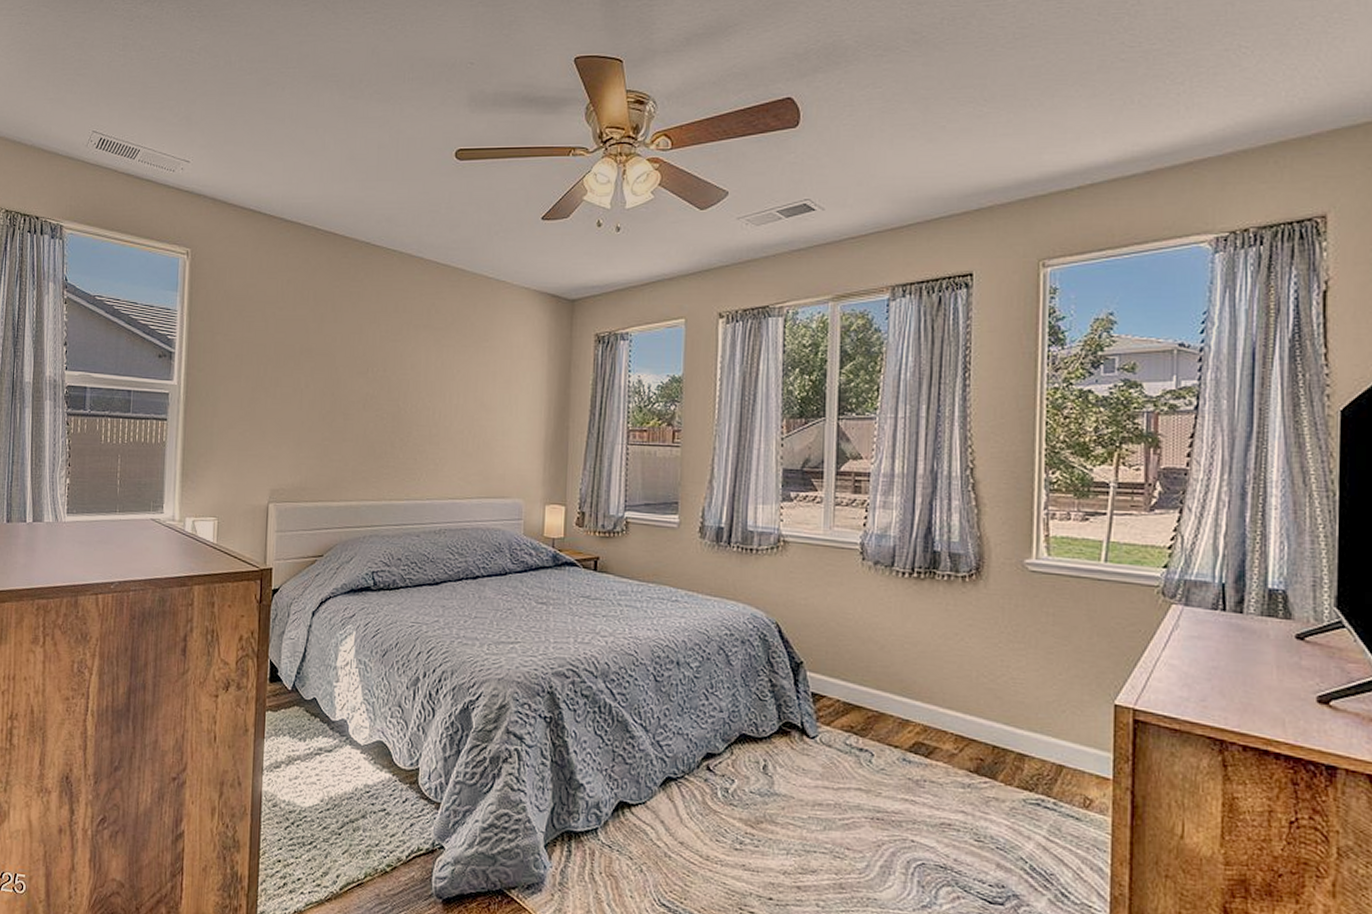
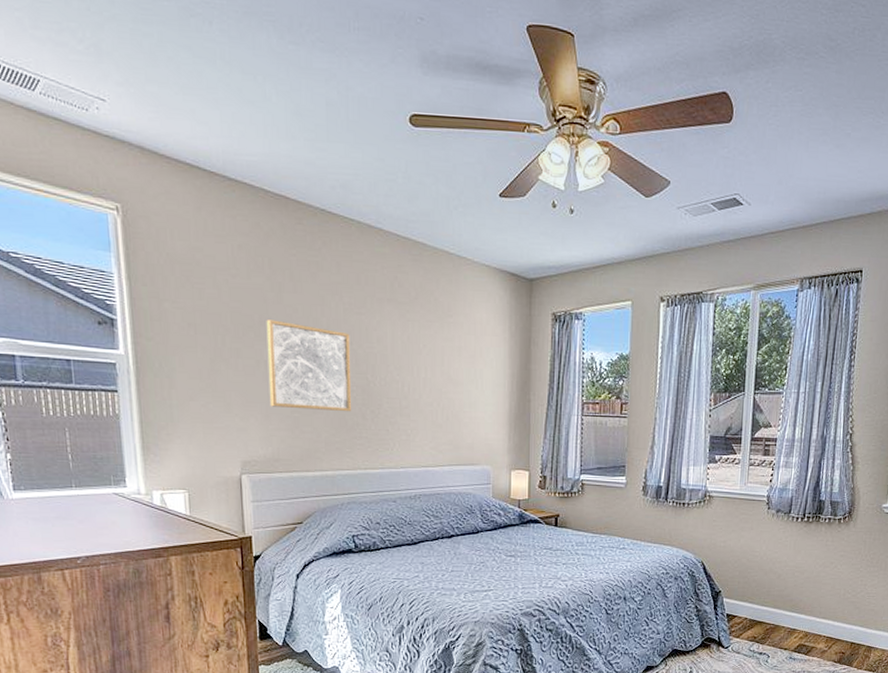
wall art: none [302,349,385,440] -> present [266,319,352,412]

